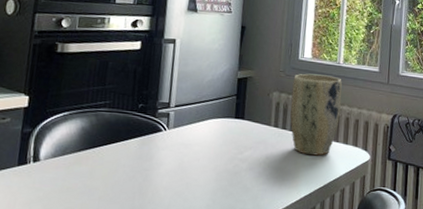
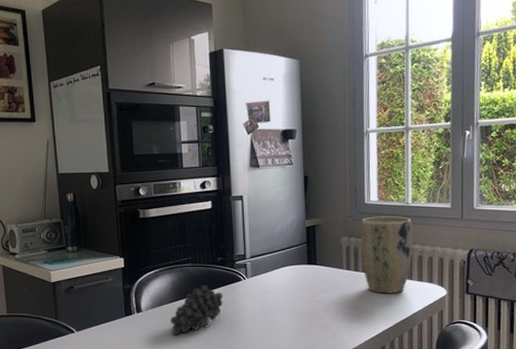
fruit: none [71,133,139,191] -> present [171,284,223,334]

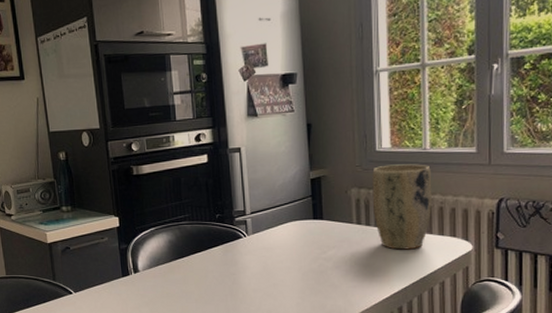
fruit: present [171,284,223,334] -> none [169,243,223,295]

